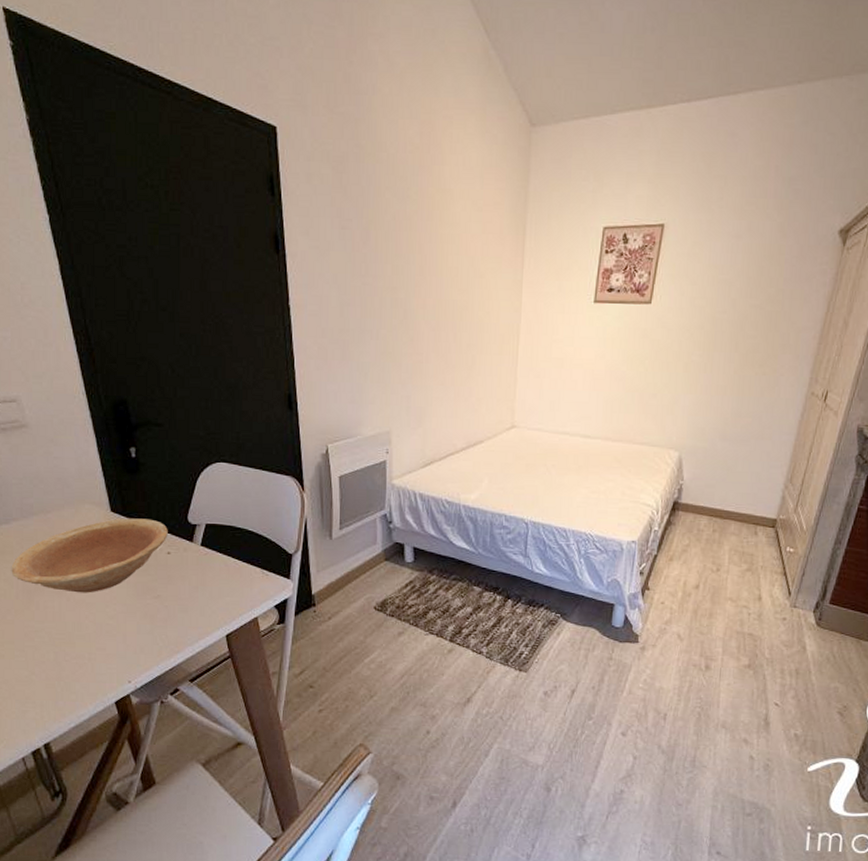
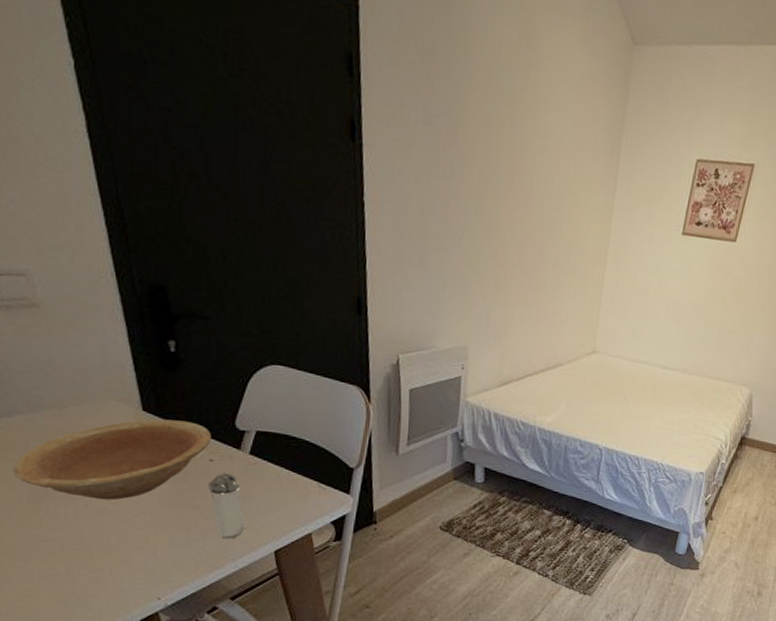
shaker: none [168,564,200,625] -> present [209,472,245,539]

